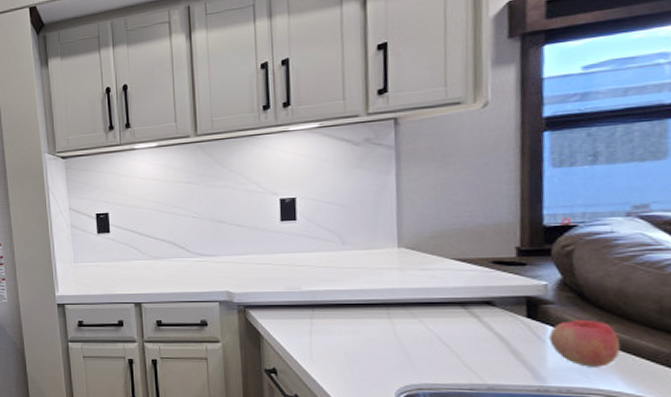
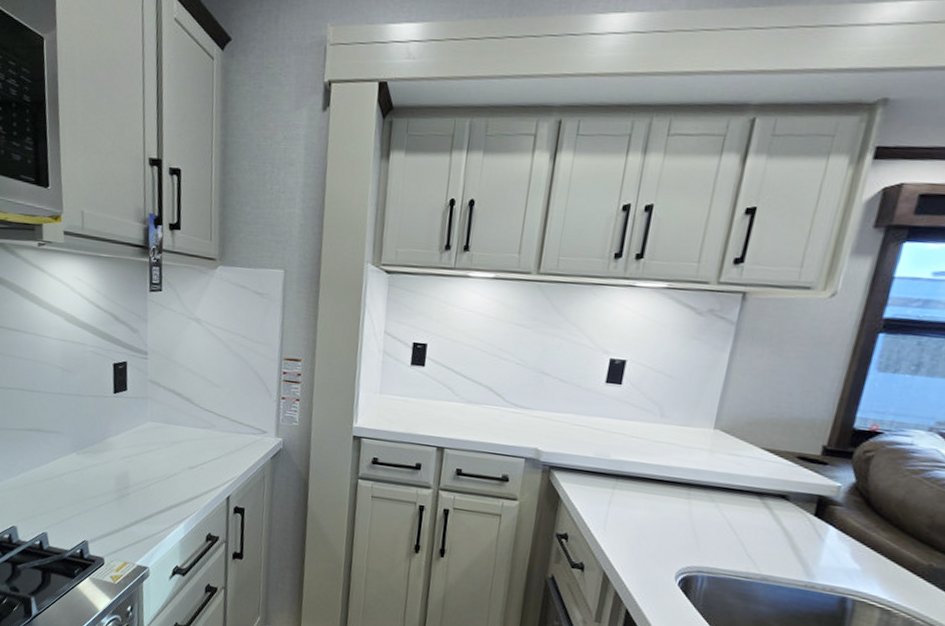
apple: present [549,319,621,367] -> none [828,523,889,571]

